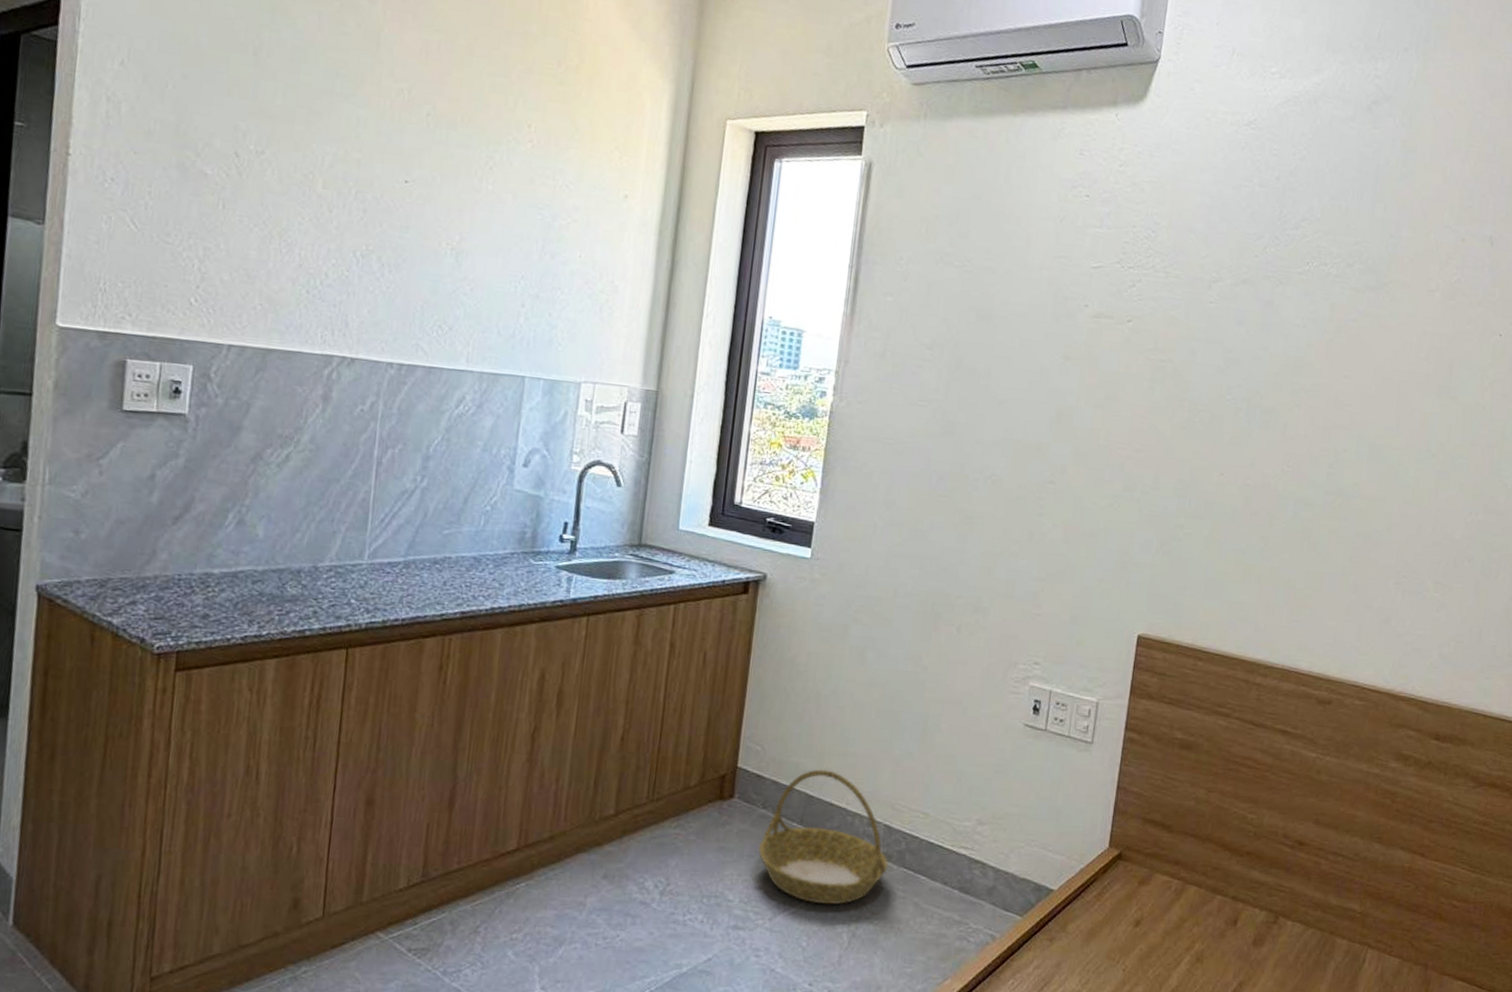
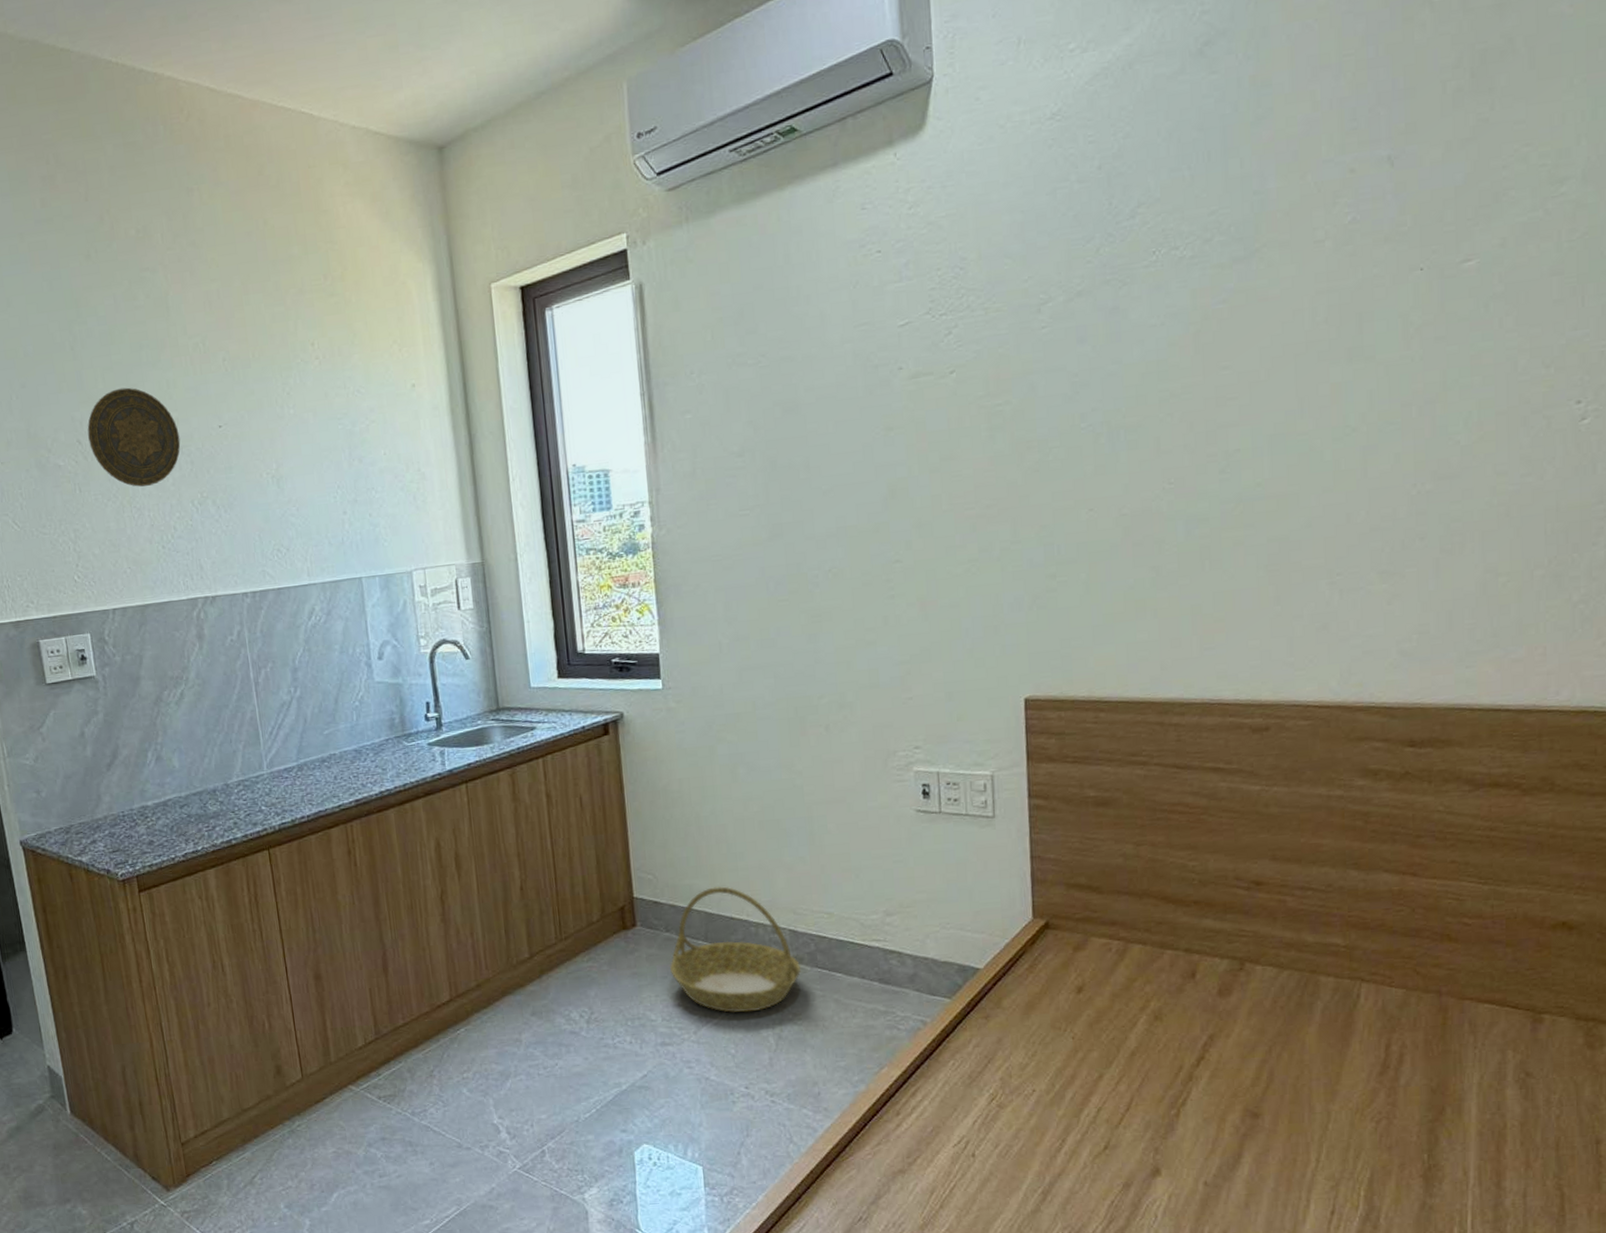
decorative plate: none [248,110,358,223] -> present [87,387,181,487]

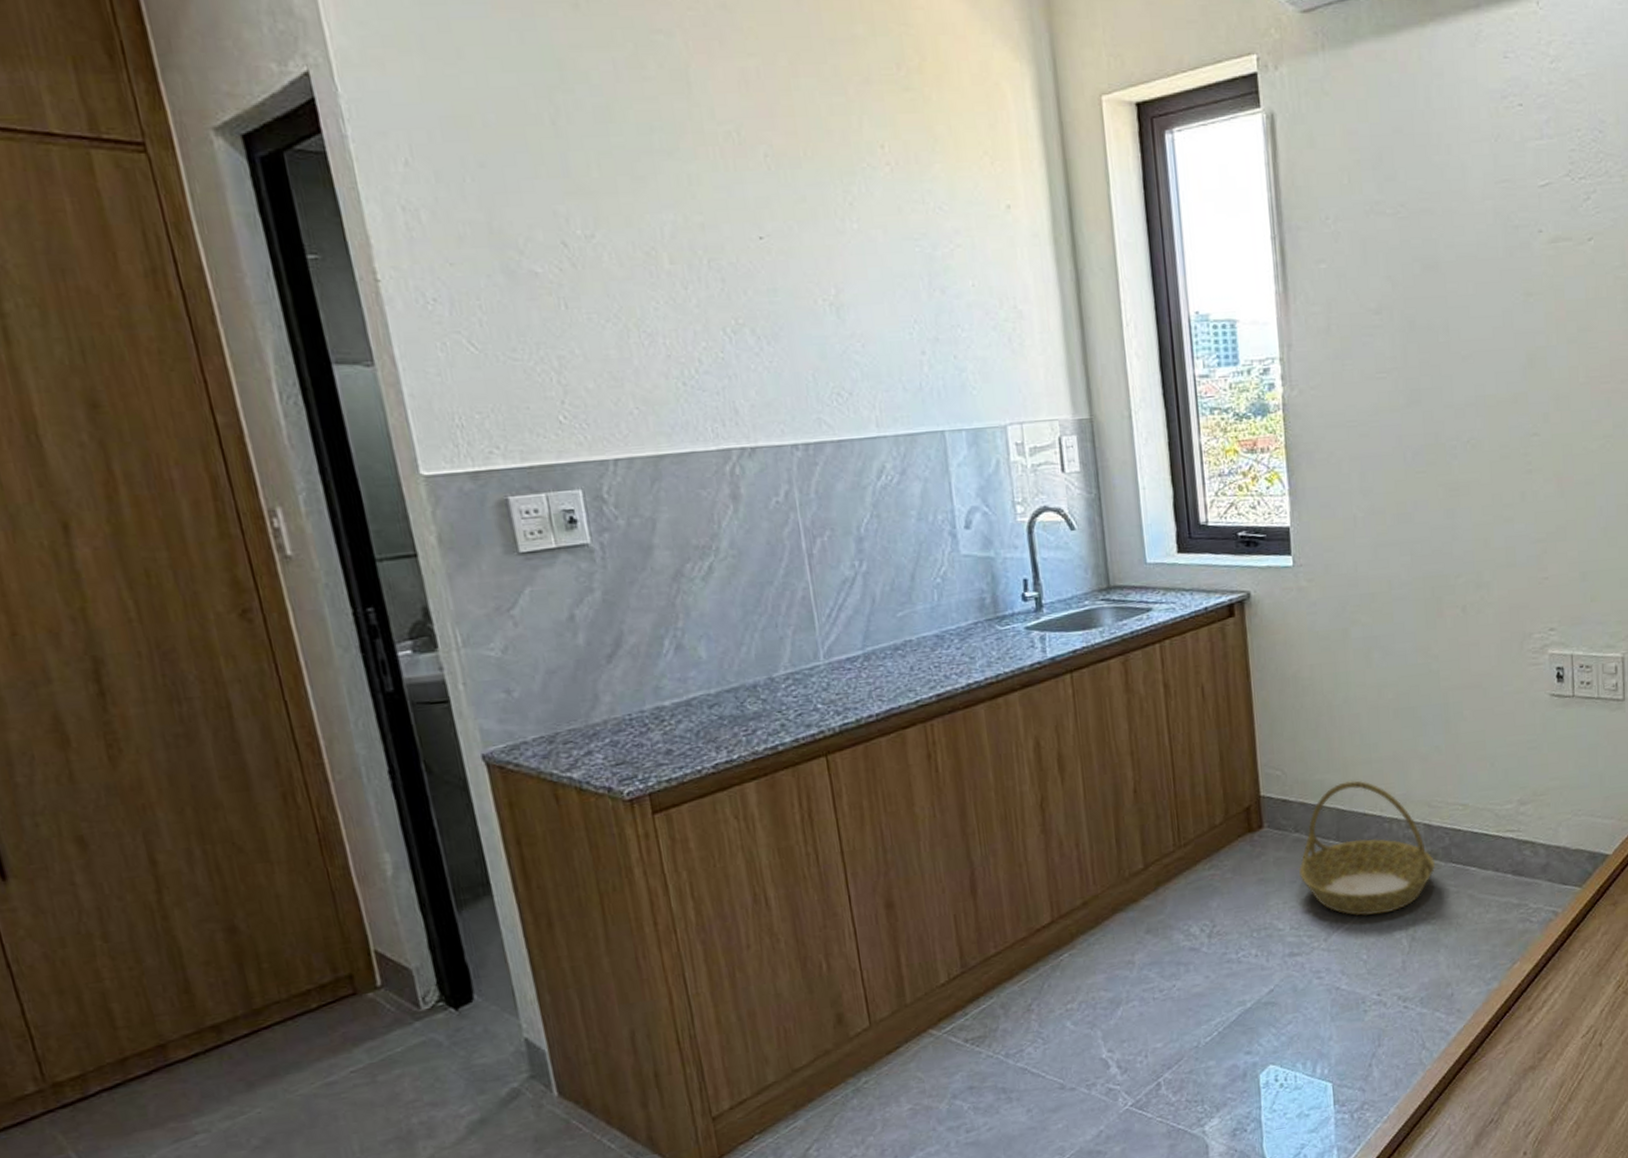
decorative plate: present [87,387,181,487] -> none [576,179,708,307]

